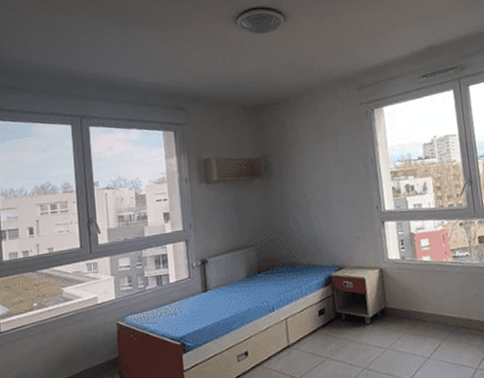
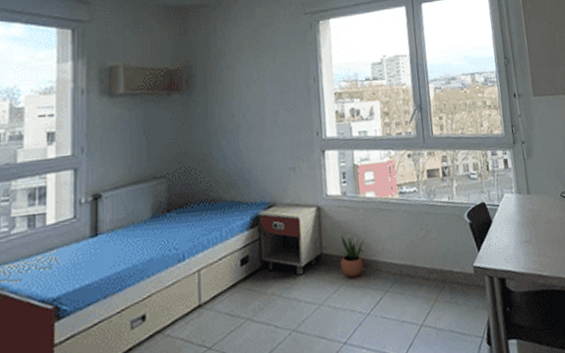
potted plant: none [402,292,423,328] -> present [340,235,364,278]

